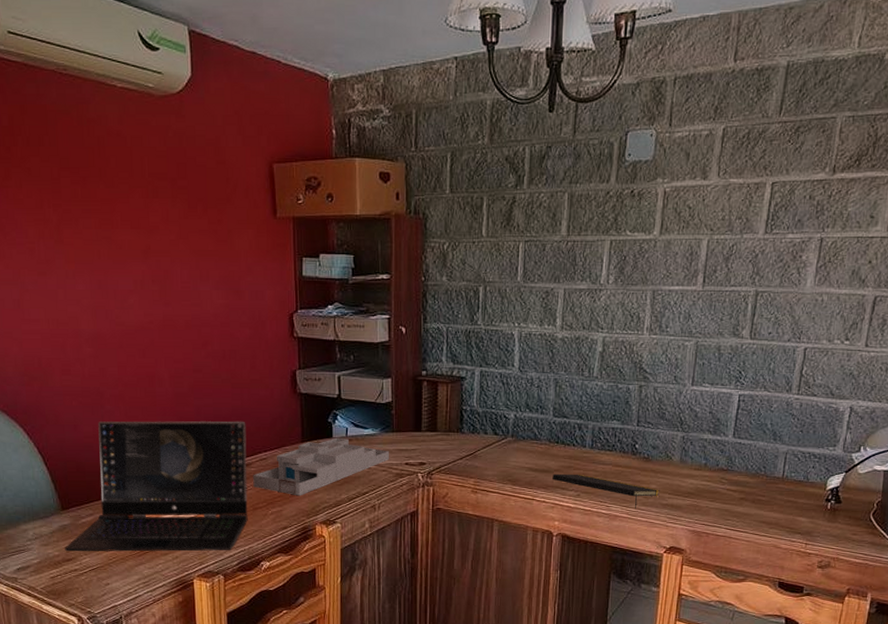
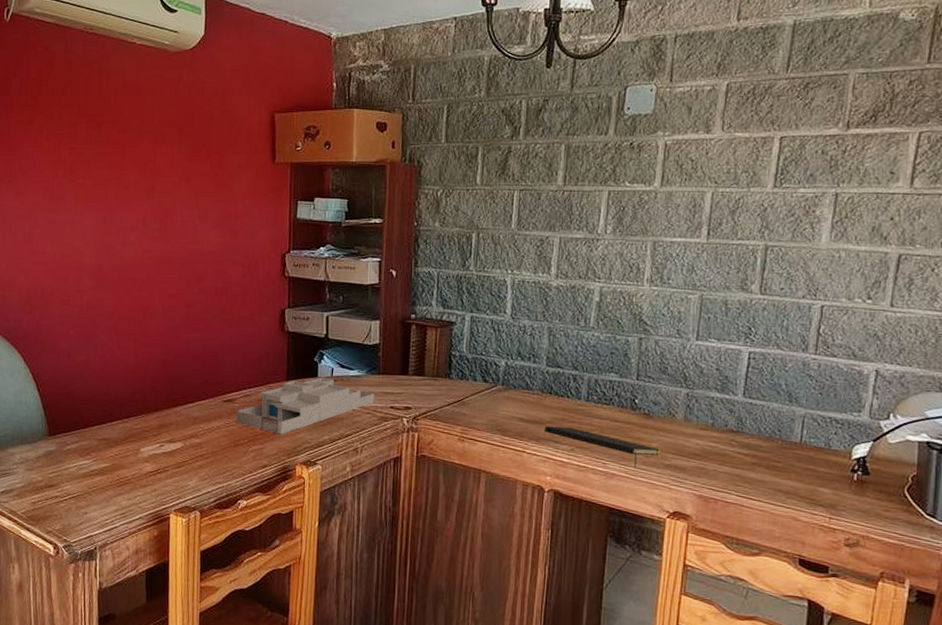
laptop: present [65,421,248,552] -> none [48,351,233,487]

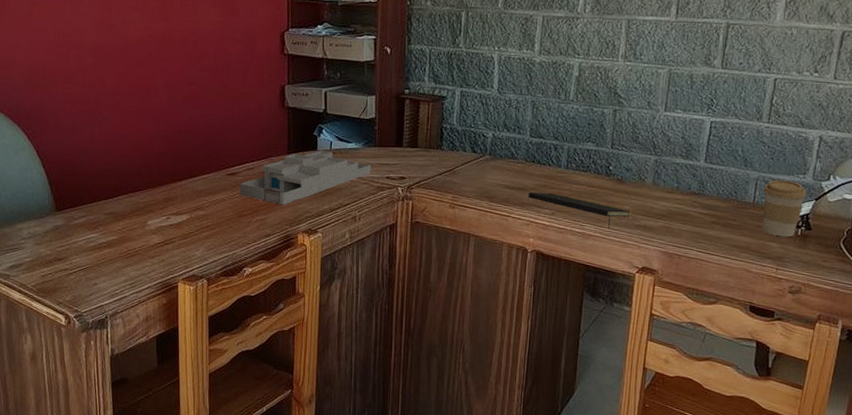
coffee cup: none [811,417,863,483] -> present [762,180,807,237]

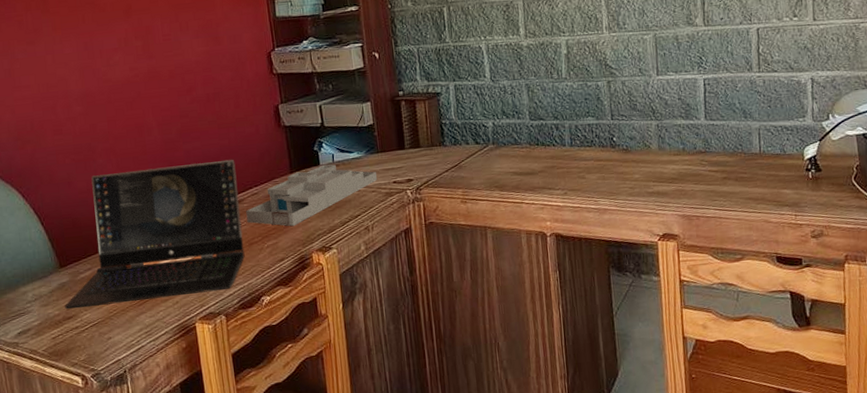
laptop: none [57,128,235,256] -> present [65,160,245,310]
notepad: present [528,191,633,229] -> none [538,172,644,200]
coffee cup: present [762,180,807,237] -> none [767,125,810,183]

